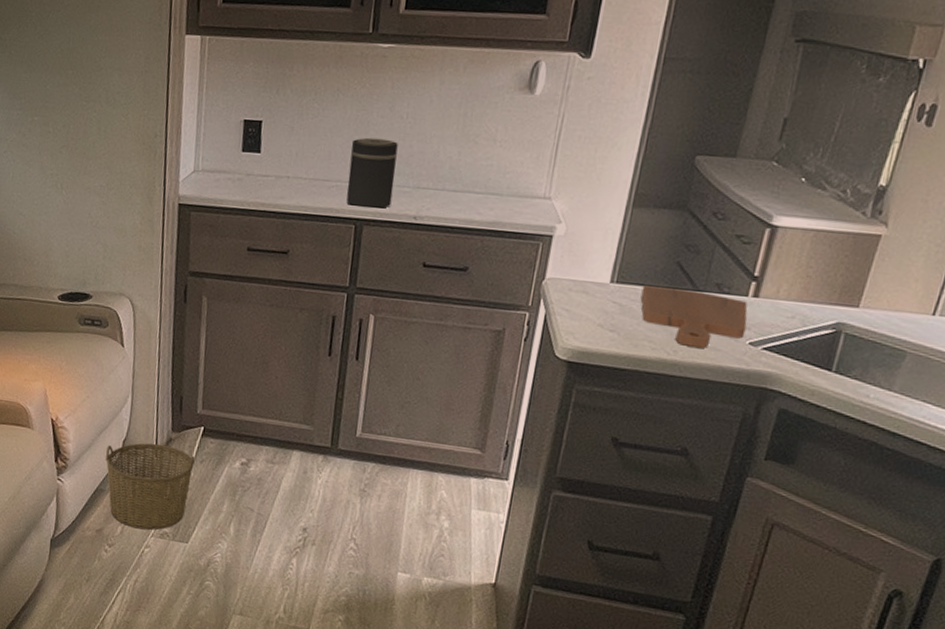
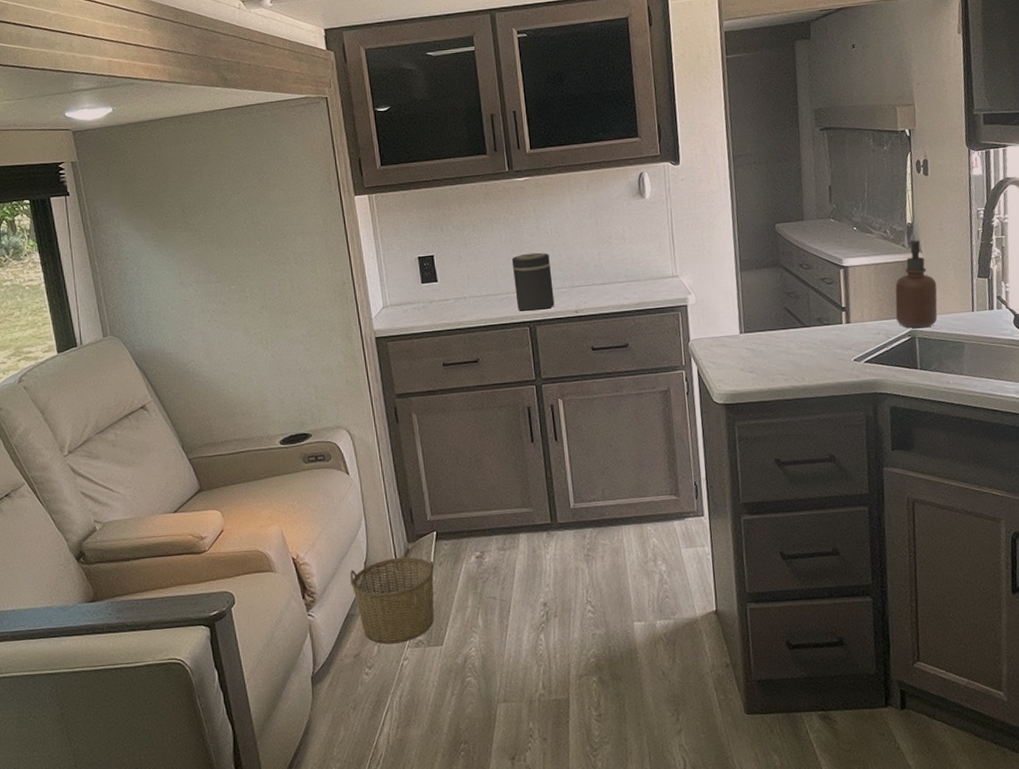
cutting board: present [640,284,748,348] -> none [764,327,849,372]
soap dispenser: none [823,209,895,323] -> present [895,240,938,329]

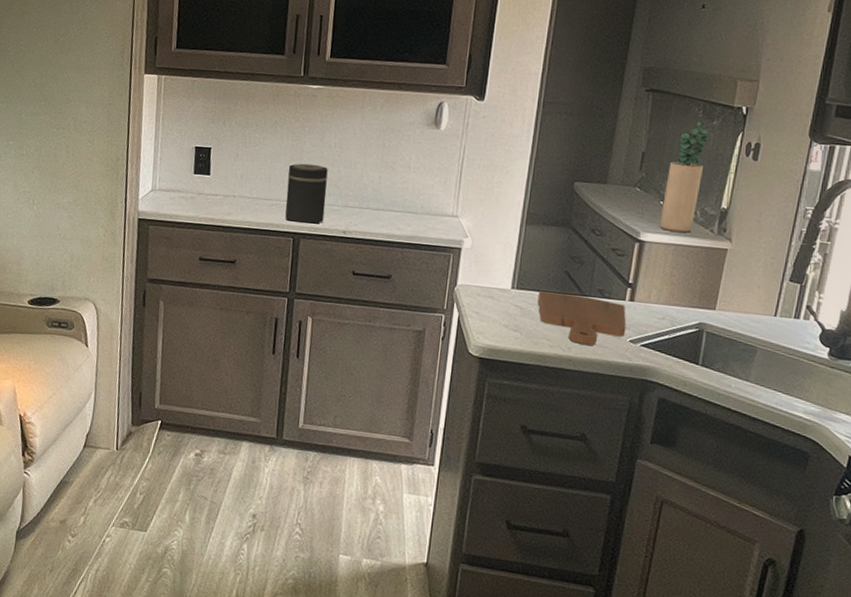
basket: present [350,556,435,644] -> none [70,436,153,520]
cutting board: none [764,327,849,372] -> present [537,290,626,345]
vase: none [854,145,887,253] -> present [659,117,709,233]
soap dispenser: present [895,240,938,329] -> none [686,227,741,323]

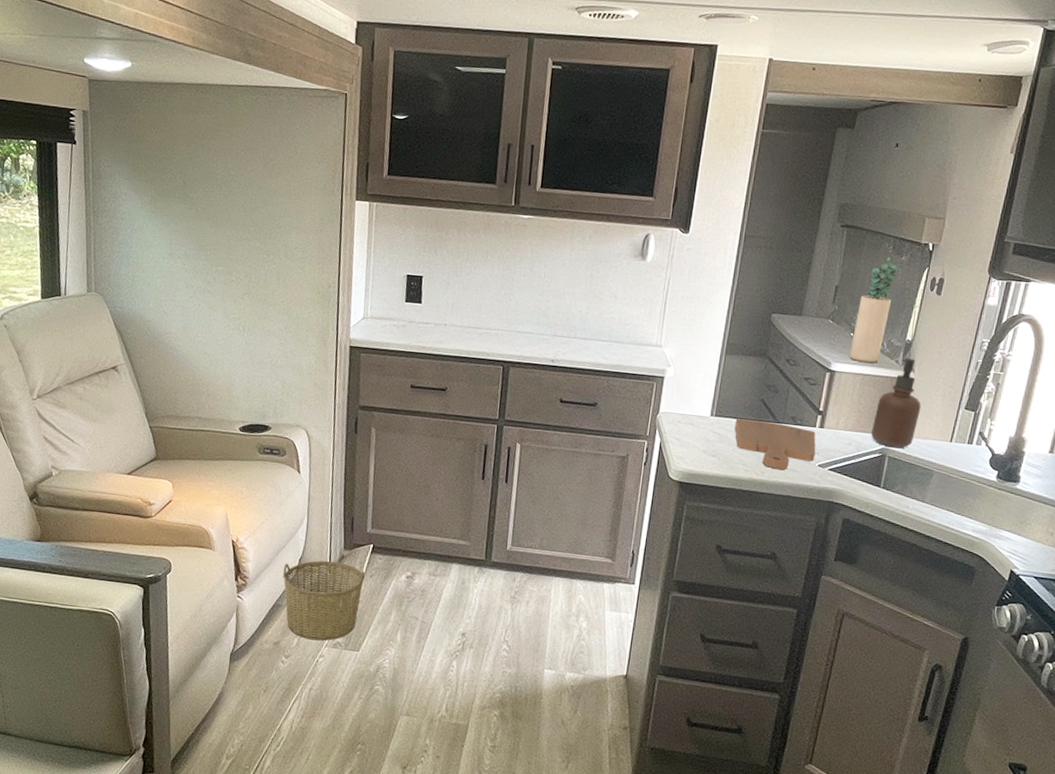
basket: none [70,436,153,520] -> present [283,560,365,641]
cylinder: present [285,163,328,225] -> none [495,292,538,353]
soap dispenser: none [686,227,741,323] -> present [871,358,921,449]

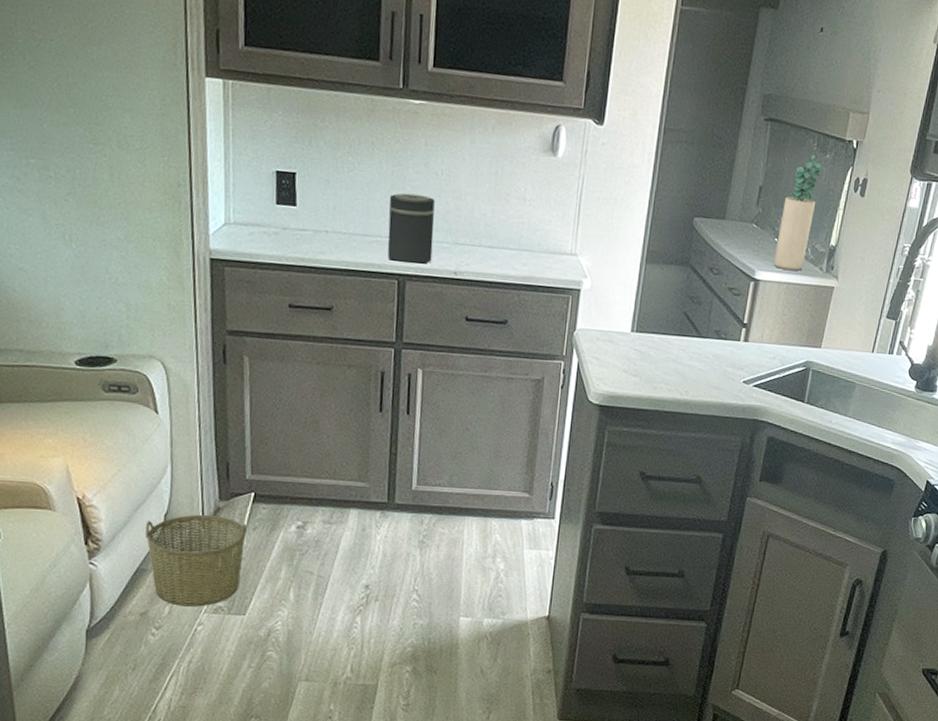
cylinder: none [495,292,538,353] -> present [387,193,435,265]
cutting board: present [734,417,816,470] -> none [656,333,741,388]
soap dispenser: present [871,358,921,449] -> none [795,265,845,361]

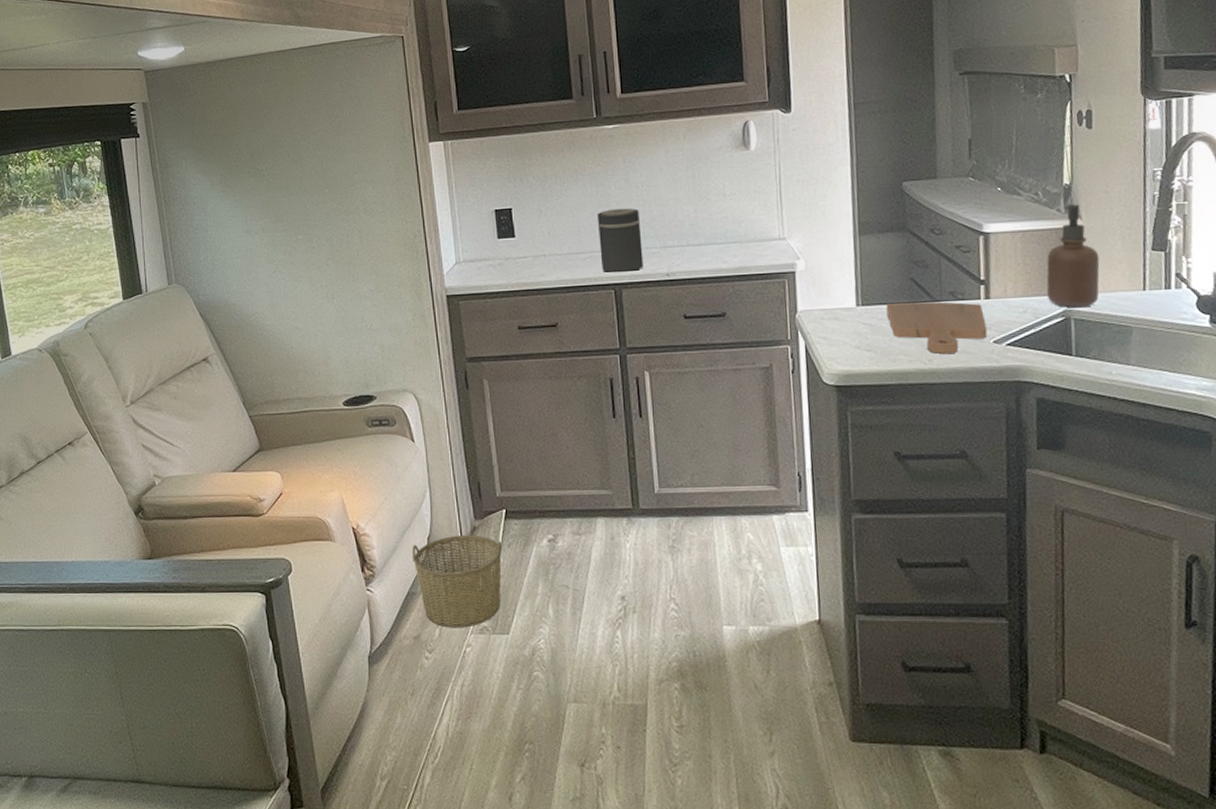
cutting board: none [656,333,741,388] -> present [886,301,988,354]
vase: present [773,150,822,271] -> none [999,92,1038,218]
soap dispenser: none [795,265,845,361] -> present [1046,204,1100,308]

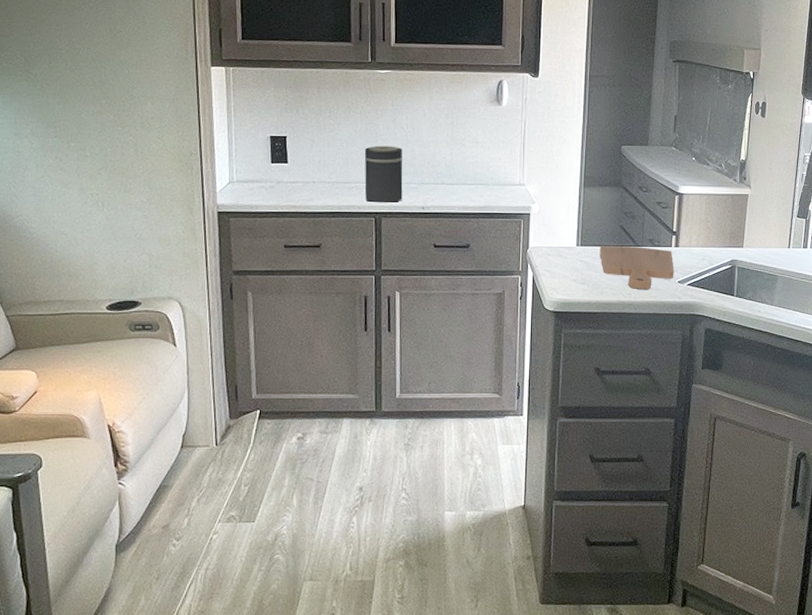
basket: present [412,534,502,628] -> none [167,432,254,518]
soap dispenser: present [1046,204,1100,308] -> none [721,176,760,259]

